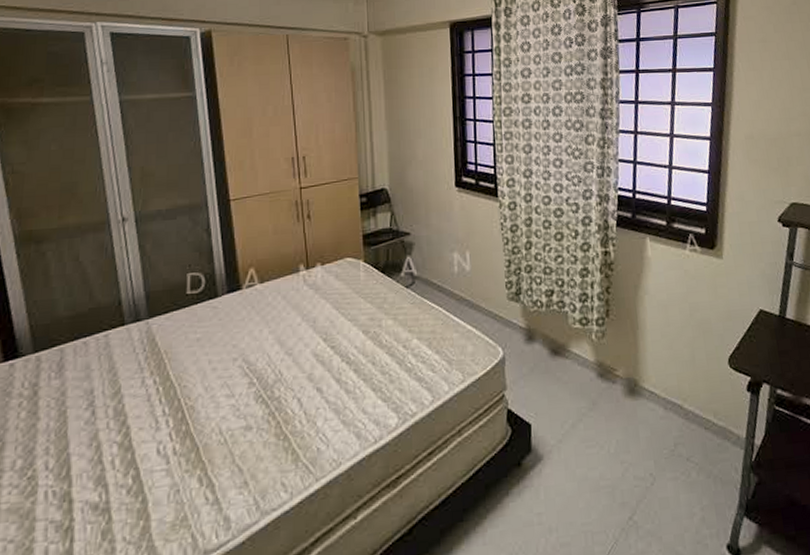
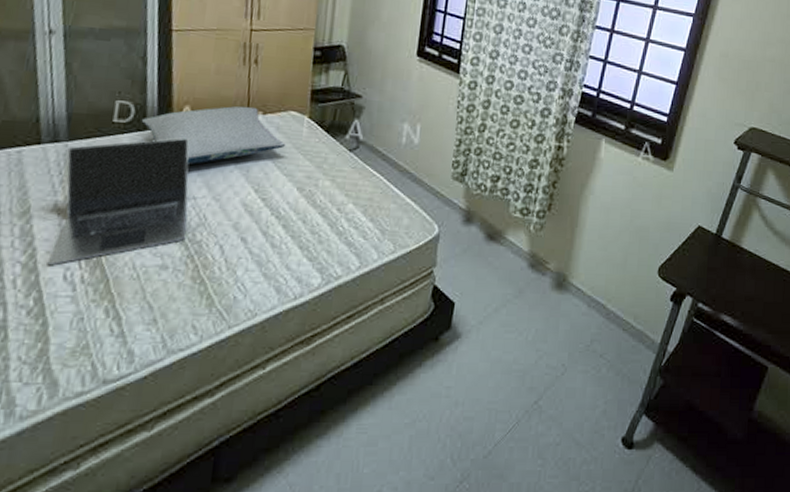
laptop: none [141,299,265,441] -> present [47,137,189,265]
pillow: none [211,259,347,324] -> present [141,105,286,164]

